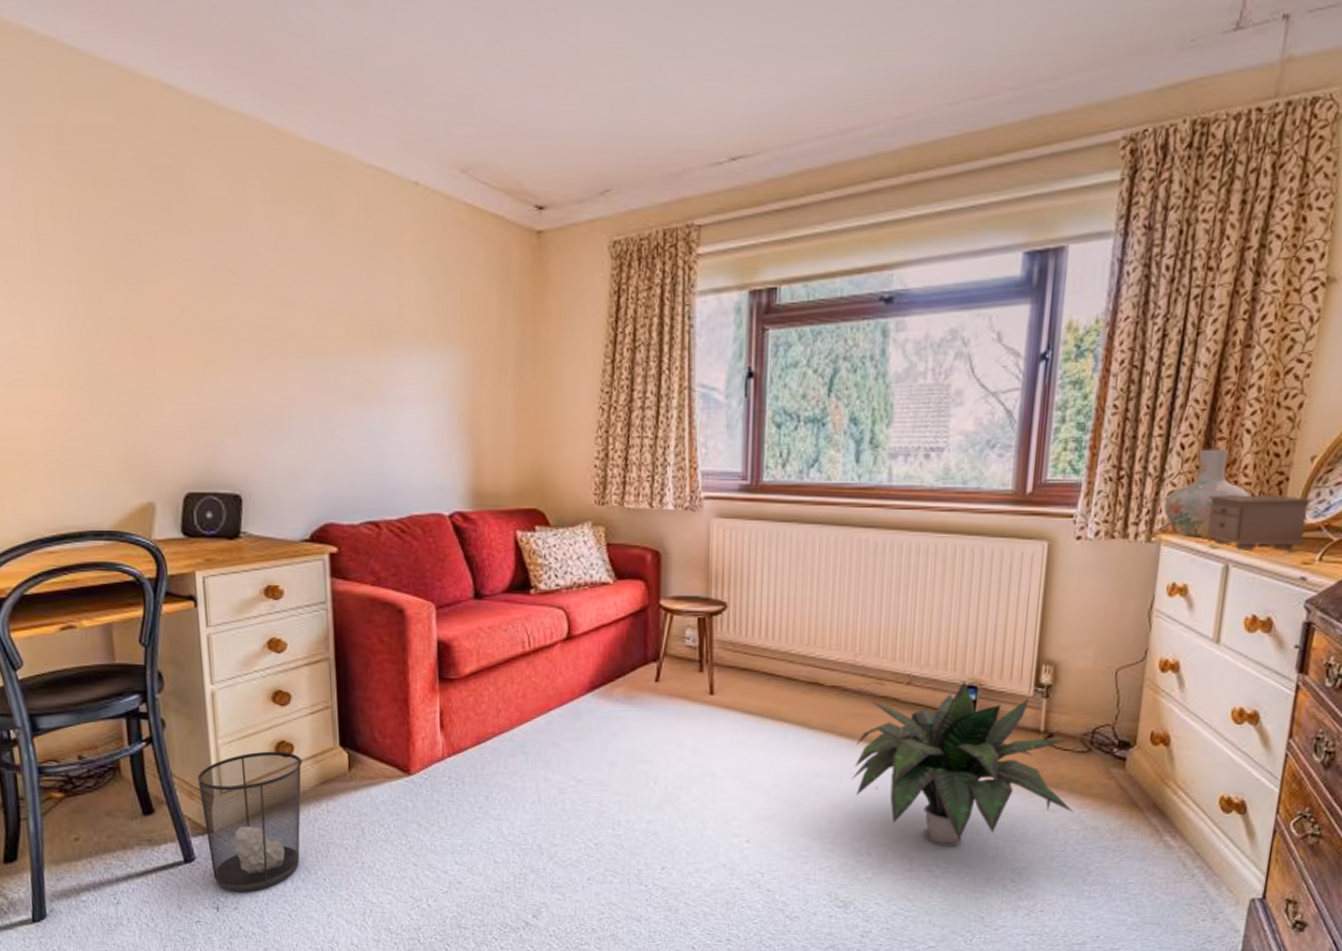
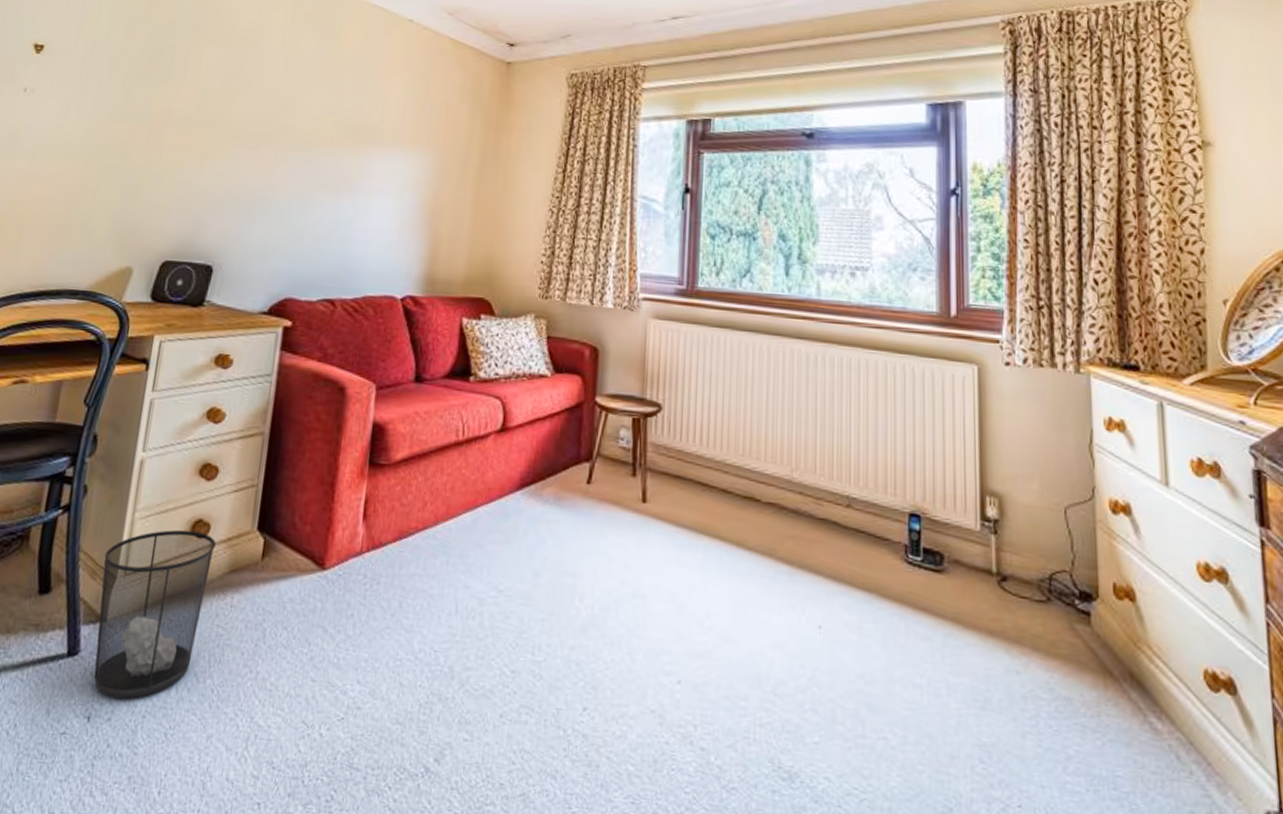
potted plant: present [852,680,1074,846] -> none [792,506,1041,708]
vase: present [1163,449,1252,538] -> none [1087,286,1172,373]
jewelry box: present [1207,495,1314,551] -> none [1130,331,1235,393]

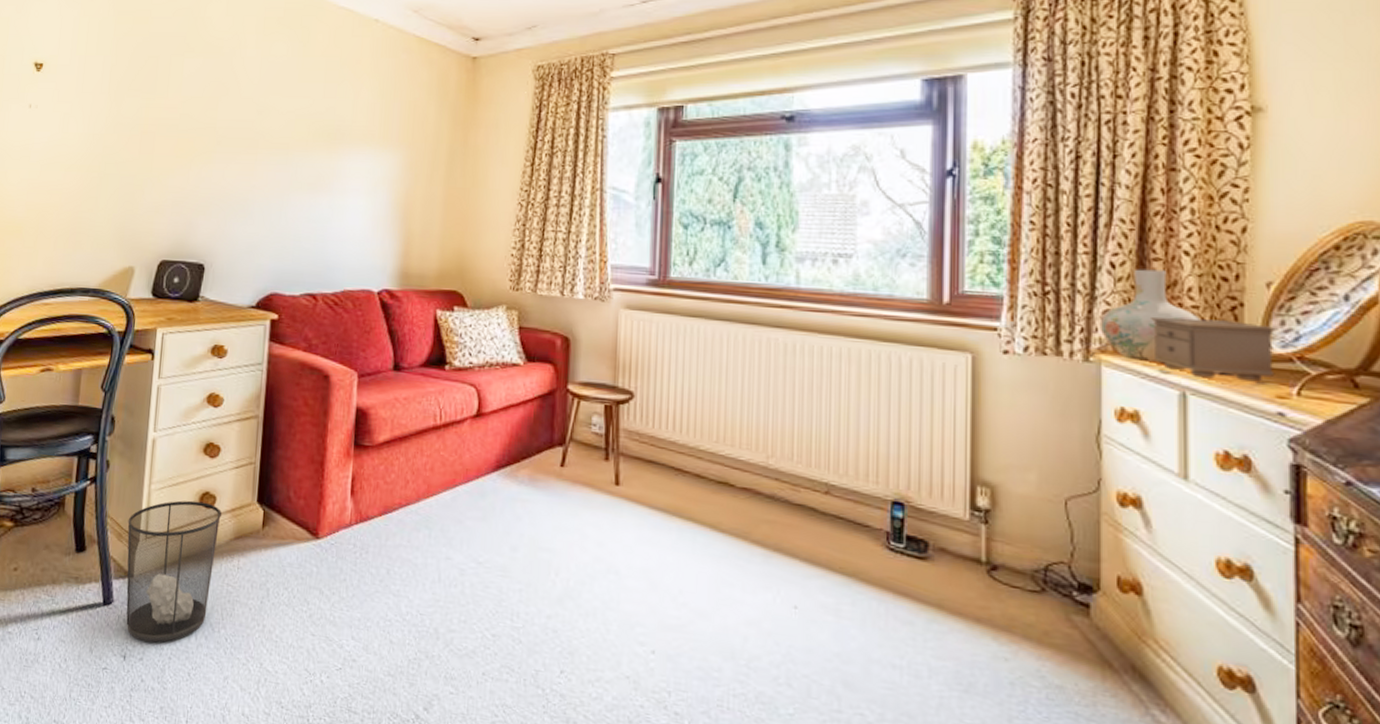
vase: none [1087,286,1172,373] -> present [1099,269,1201,362]
jewelry box: none [1130,331,1235,393] -> present [1151,317,1278,382]

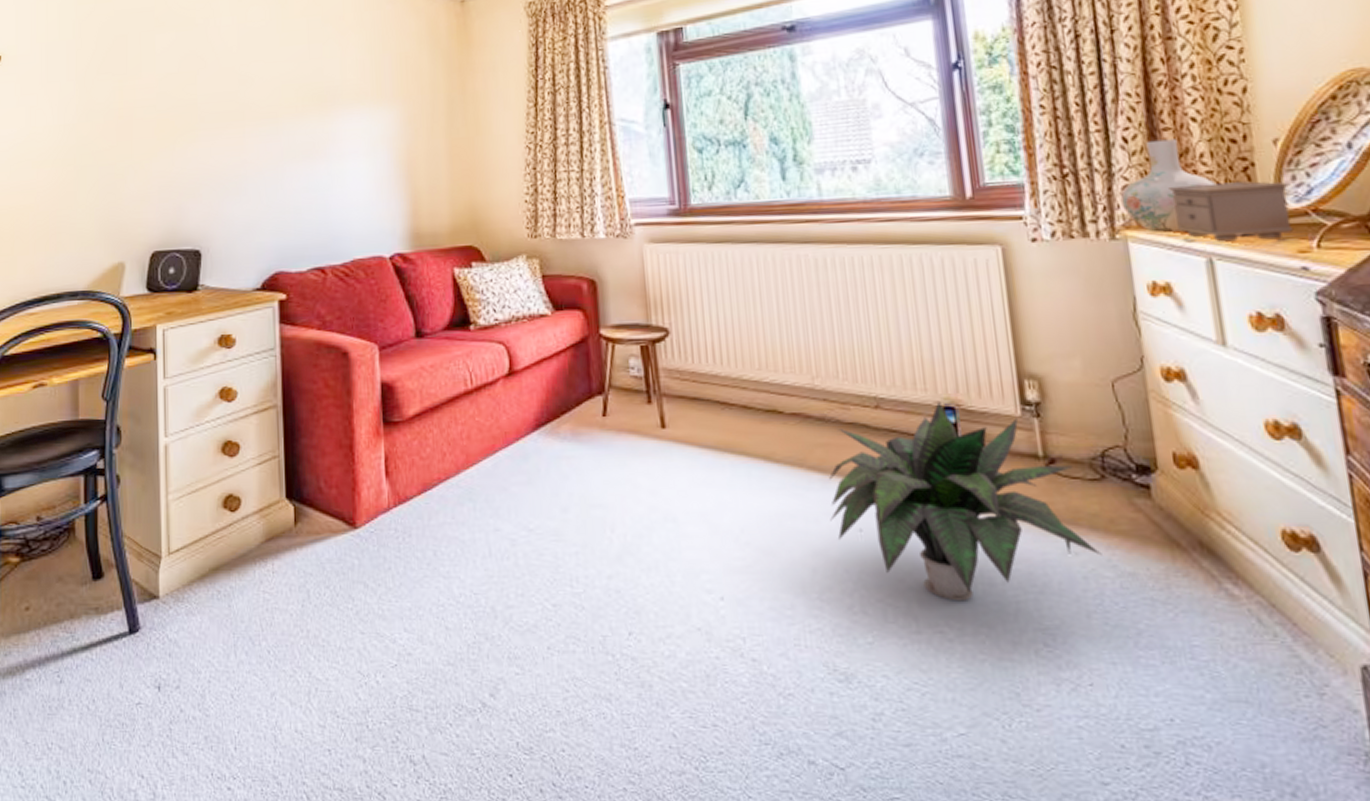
waste bin: present [126,500,222,643] -> none [147,506,250,668]
potted plant: none [767,494,1032,688] -> present [829,400,1102,600]

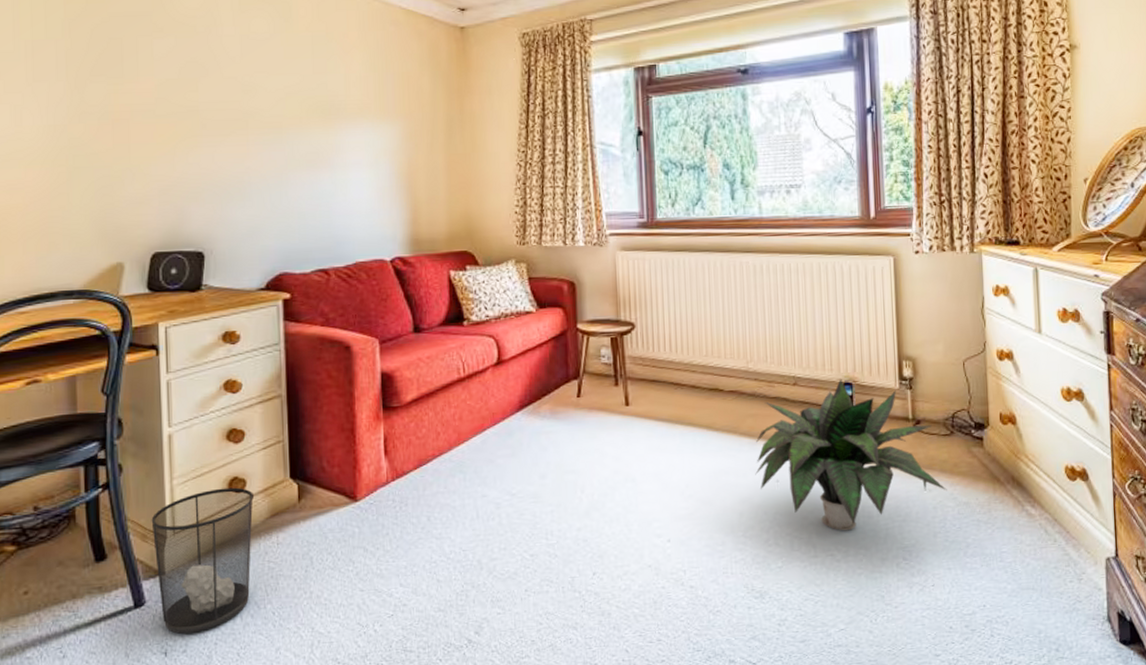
waste bin: none [147,506,250,668] -> present [151,487,255,635]
vase: present [1120,139,1217,233] -> none [979,176,1045,248]
jewelry box: present [1168,181,1294,243] -> none [1012,210,1093,256]

